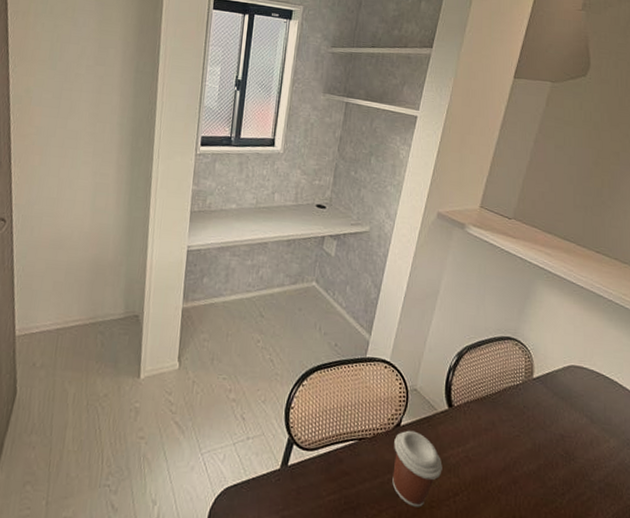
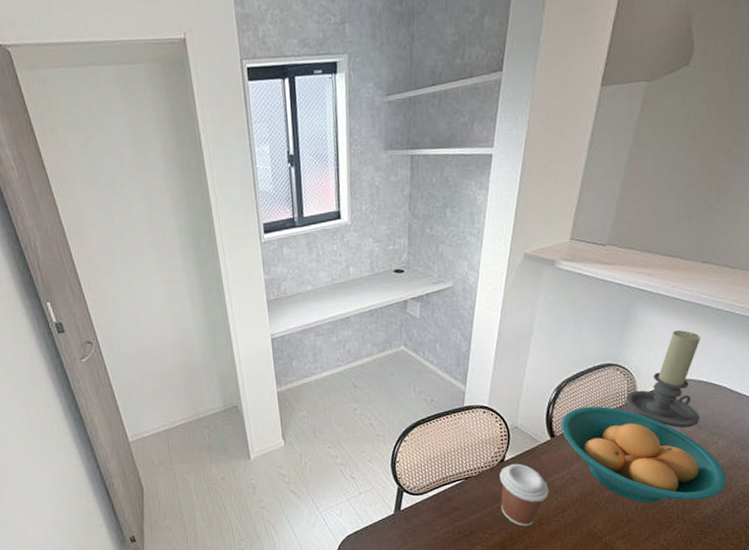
fruit bowl: none [459,378,618,504] -> present [560,406,727,503]
candle holder: none [522,314,594,419] -> present [625,330,701,428]

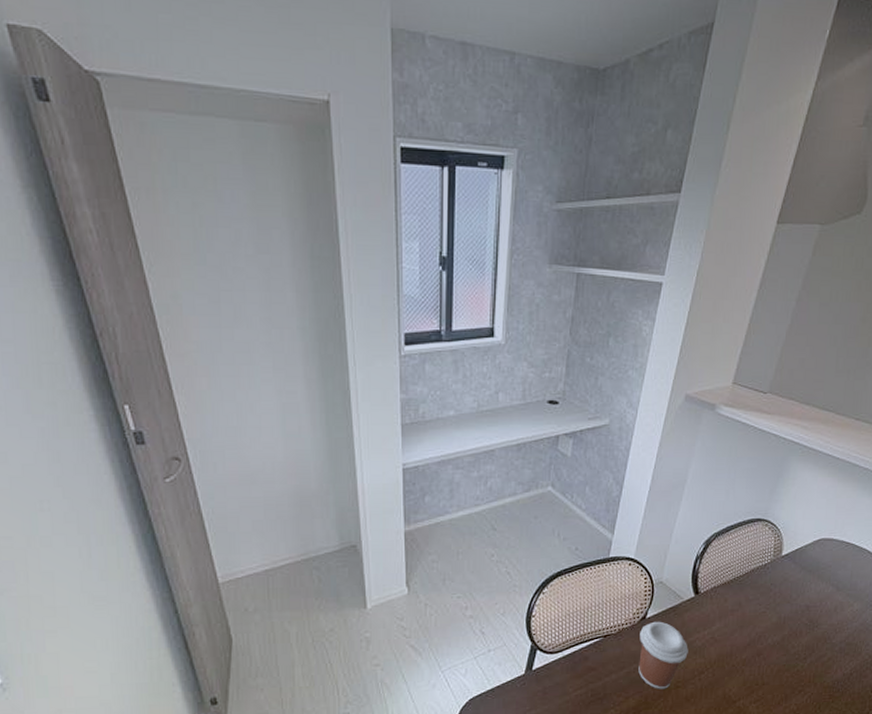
fruit bowl: present [560,406,727,503] -> none [706,562,858,666]
candle holder: present [625,330,701,428] -> none [771,488,848,588]

